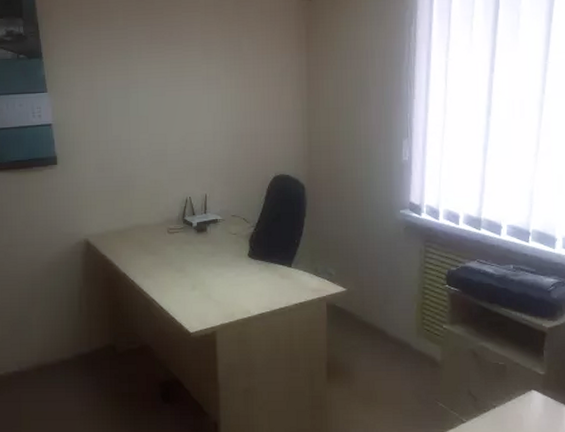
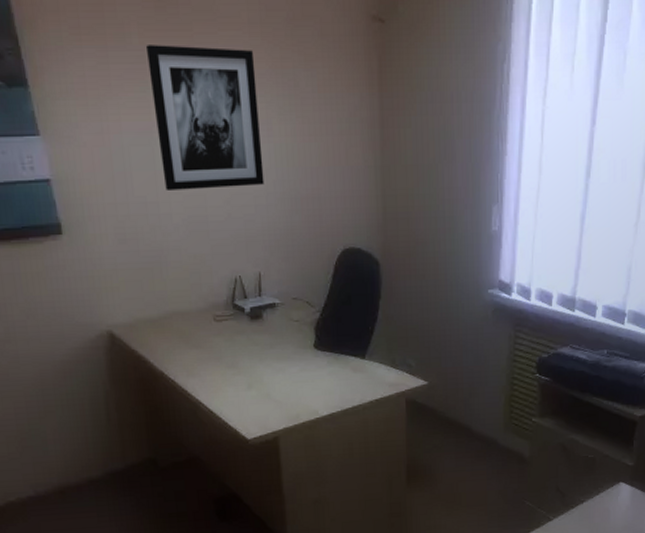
wall art: none [128,24,213,131] -> present [145,45,265,190]

